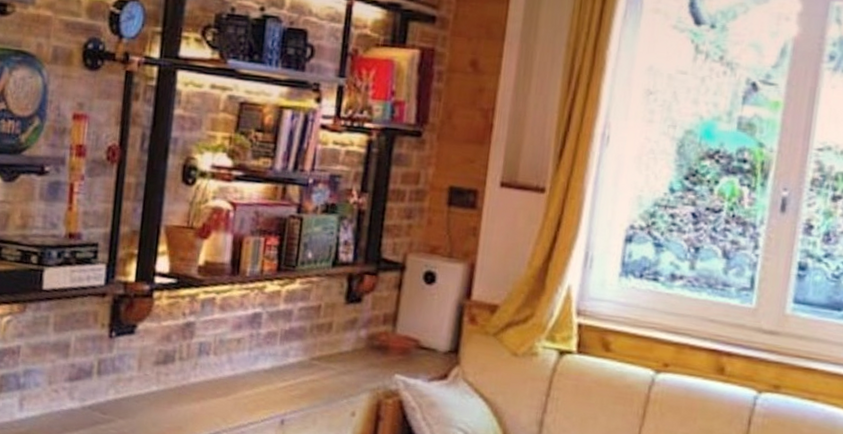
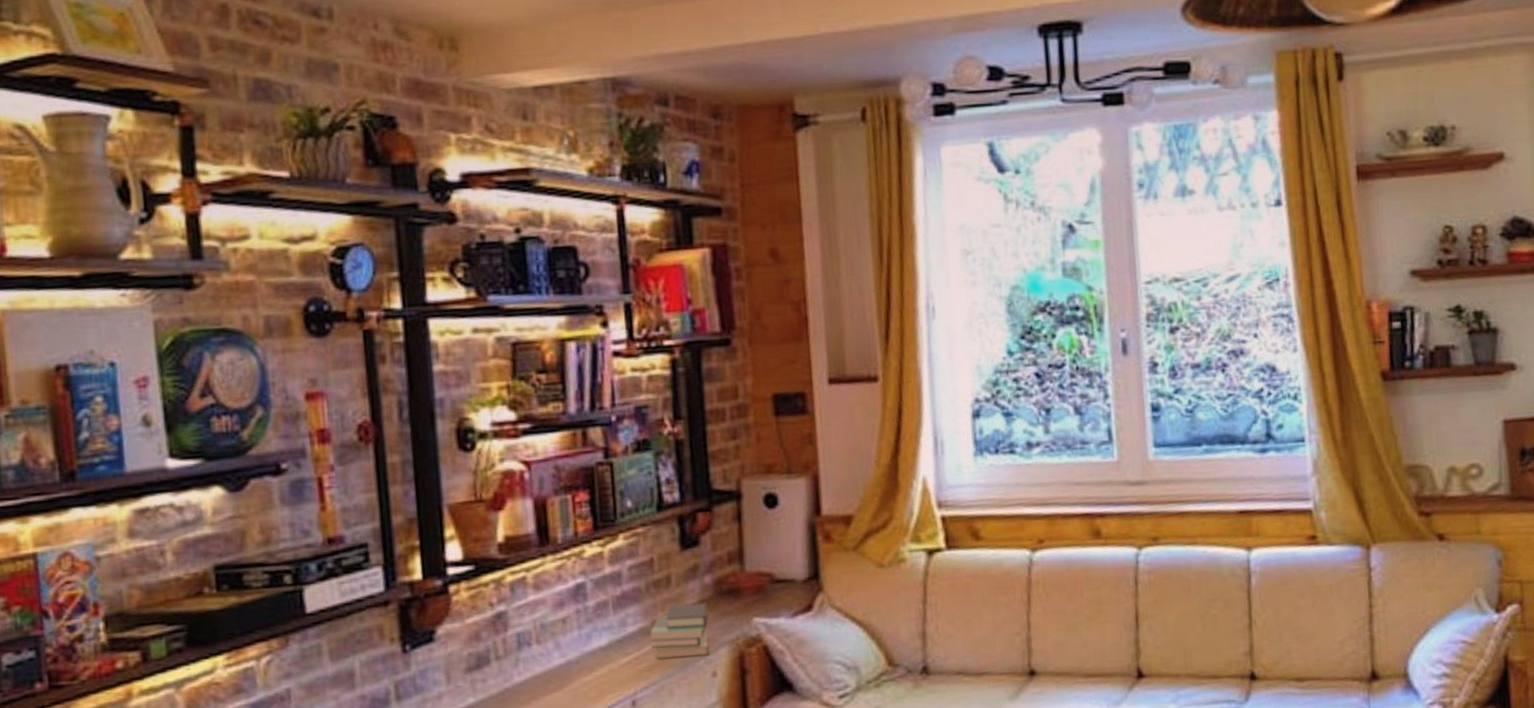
books: none [305,347,359,397] -> present [650,603,710,660]

